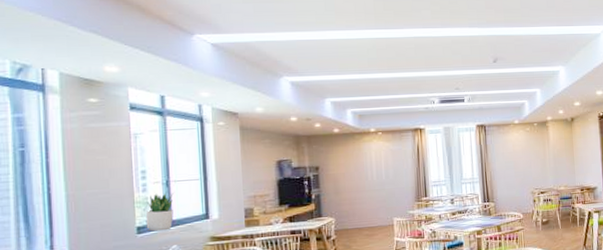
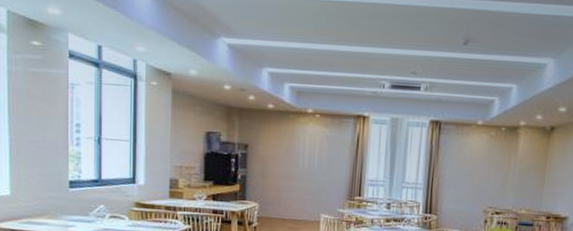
planter: present [146,191,174,232] -> none [78,148,104,189]

